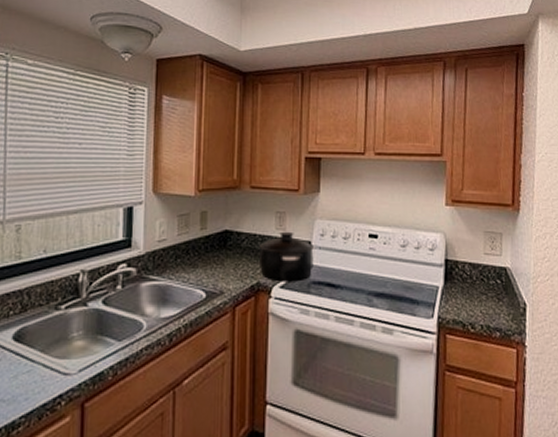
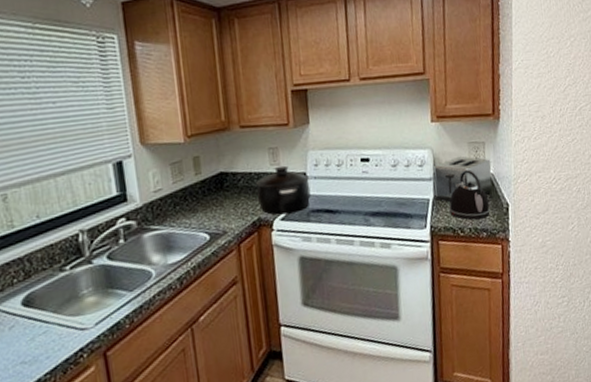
toaster: none [444,246,509,292] -> present [433,157,492,202]
kettle: none [460,261,505,317] -> present [449,170,490,220]

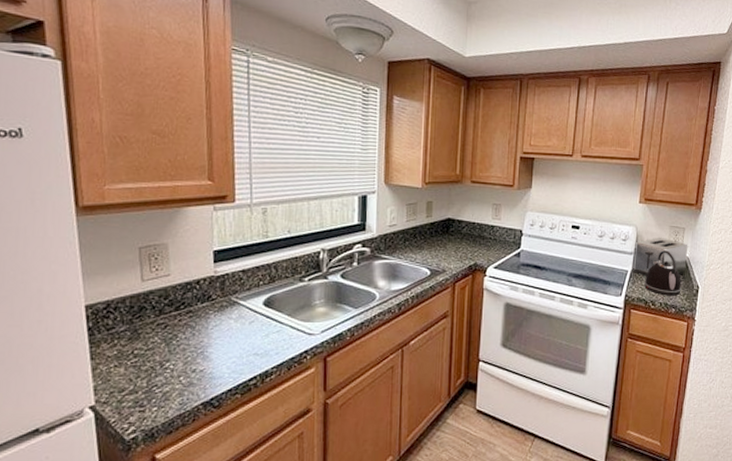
saucepan: present [256,165,311,215] -> none [477,221,524,264]

